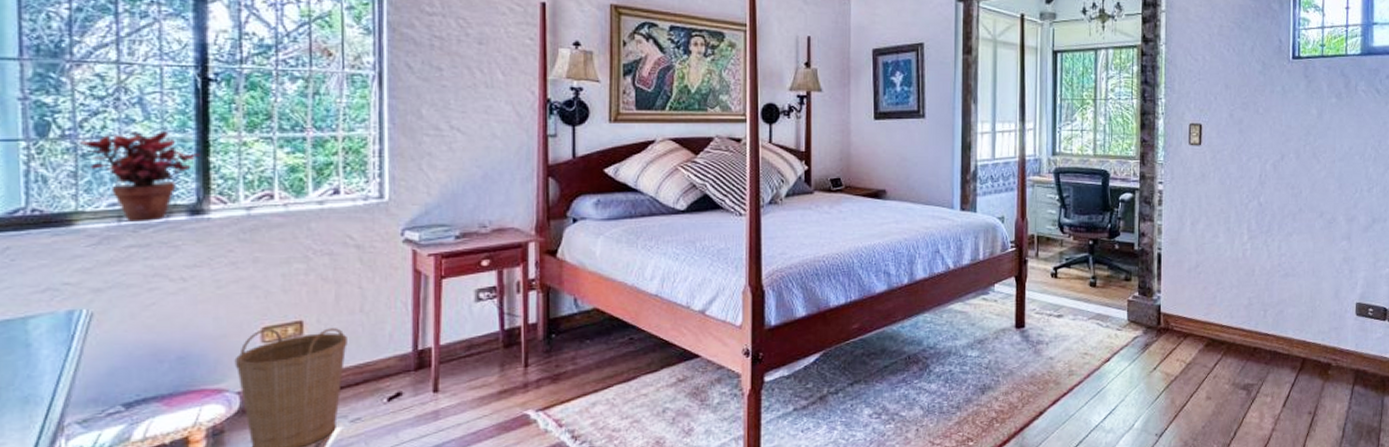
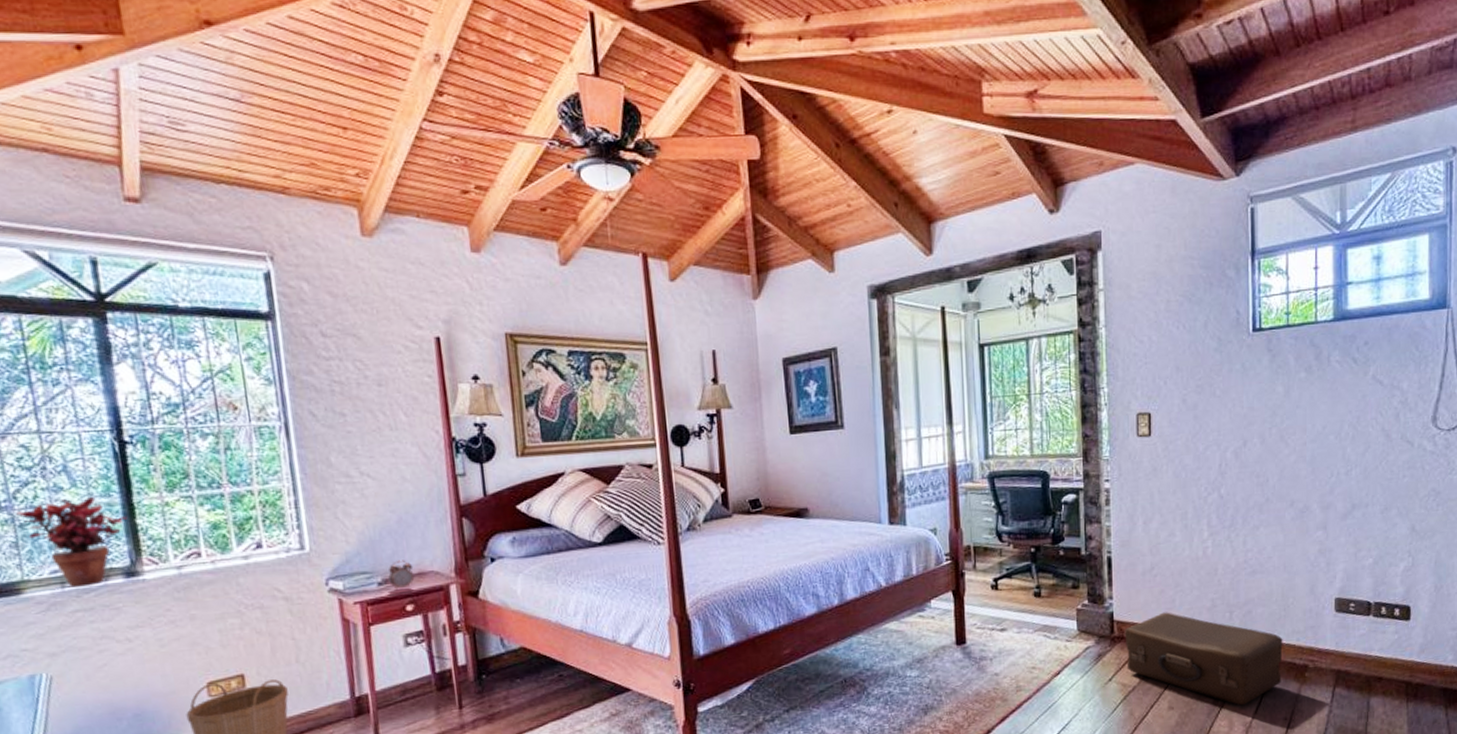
alarm clock: none [467,215,494,245] -> present [388,560,415,591]
suitcase: none [1170,307,1310,399] -> present [1124,612,1283,706]

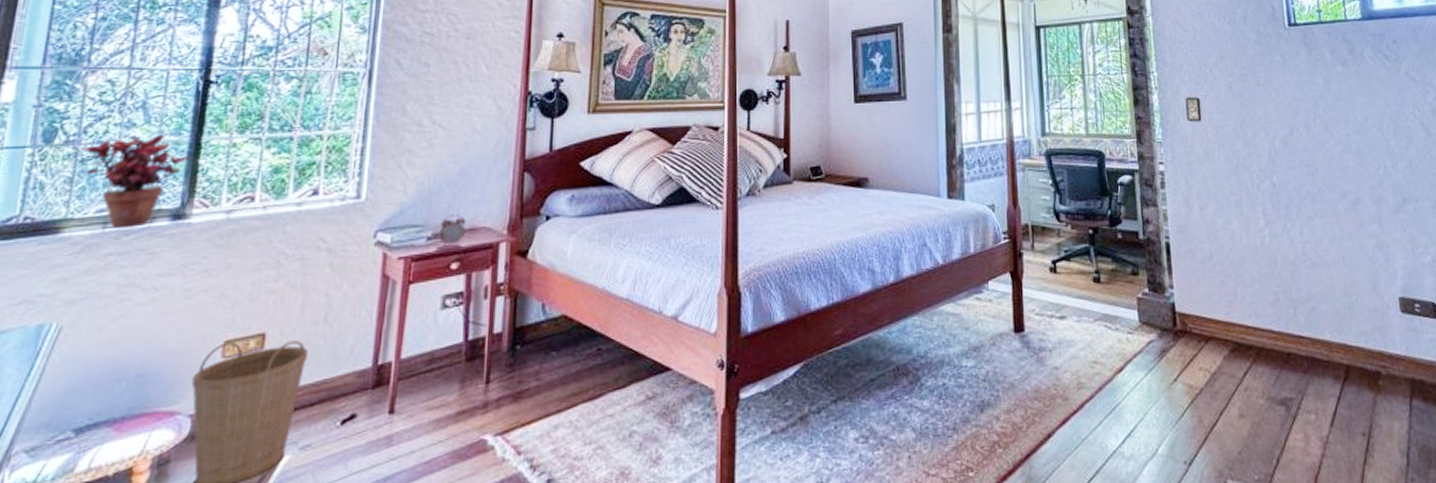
suitcase: present [1124,612,1283,706] -> none [1187,305,1355,417]

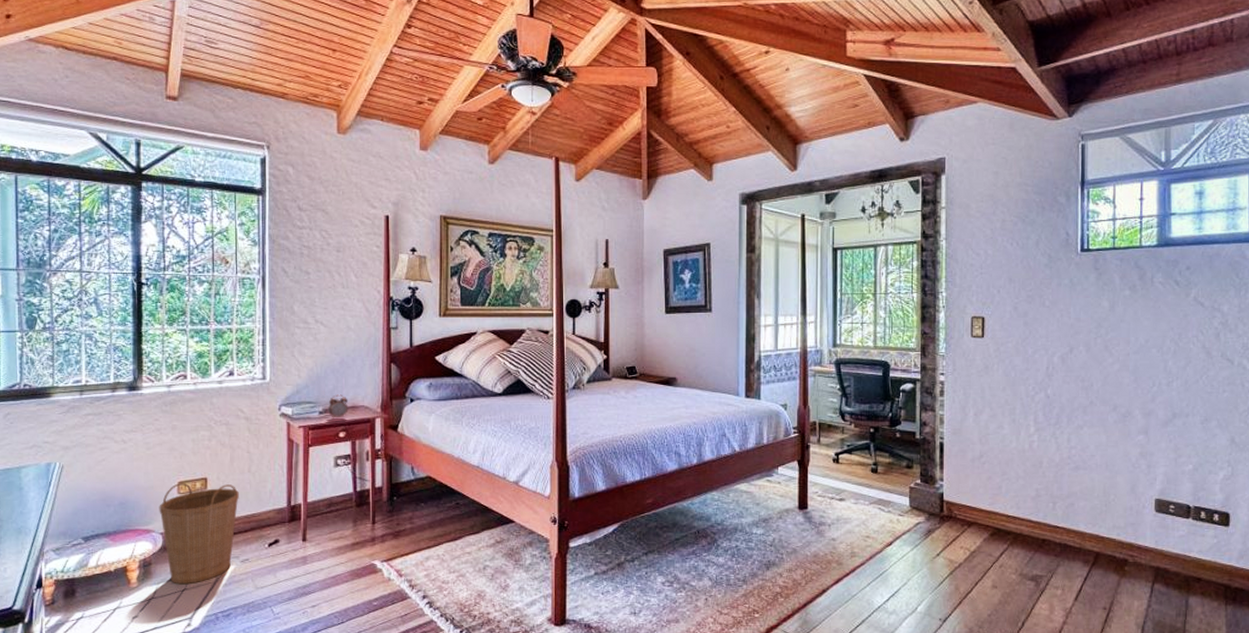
potted plant: present [82,135,191,230] -> none [56,325,136,396]

